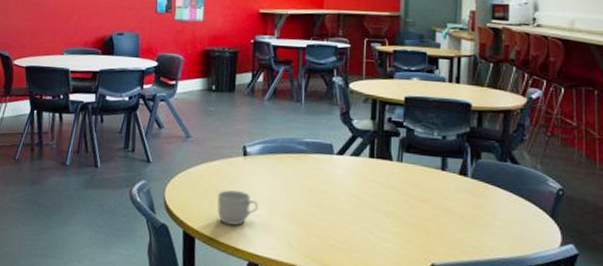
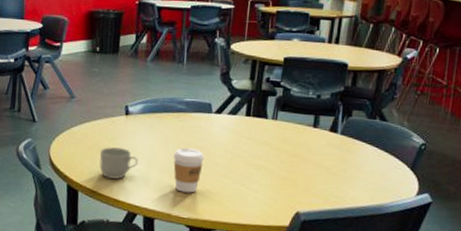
coffee cup: none [295,191,328,242] -> present [173,147,204,193]

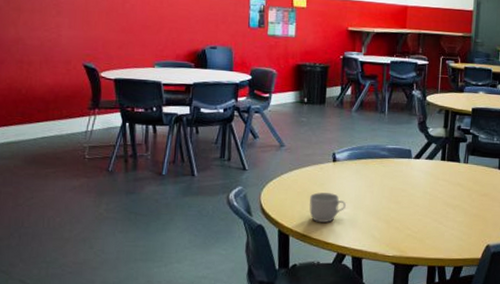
coffee cup: present [173,147,204,193] -> none [378,190,406,233]

